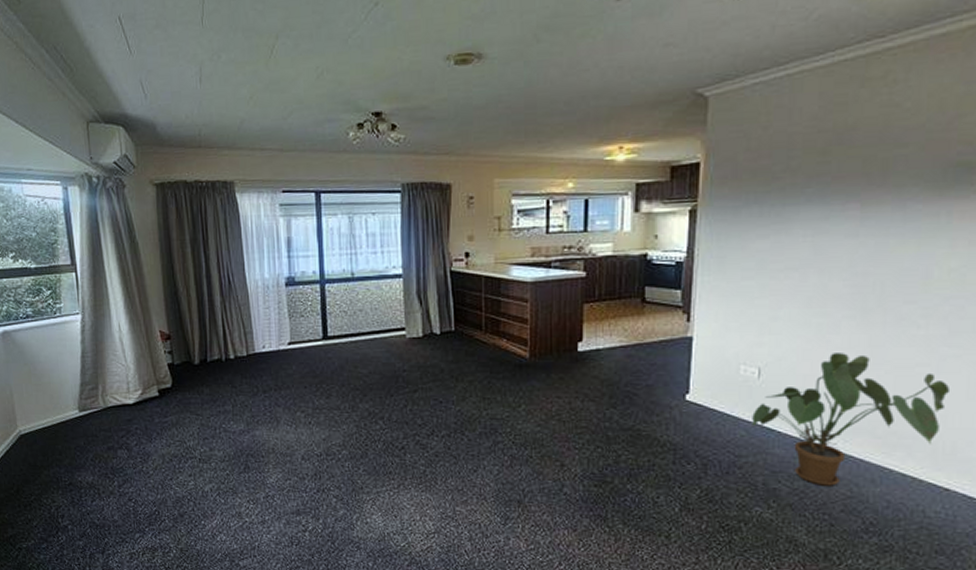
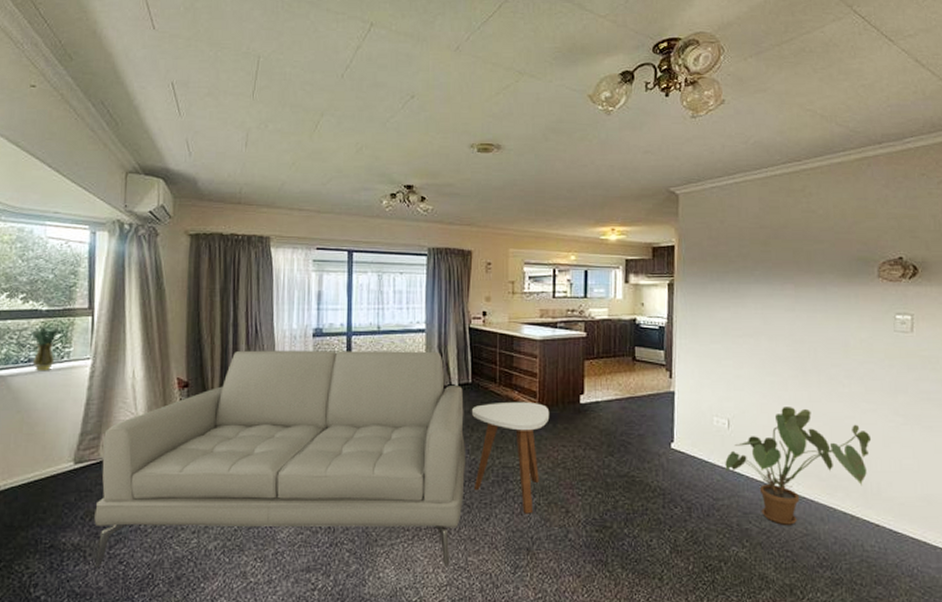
vase: none [27,283,49,327] -> present [33,326,60,371]
sofa: none [101,298,451,515] -> present [94,350,467,569]
side table: none [455,350,543,467] -> present [471,401,550,514]

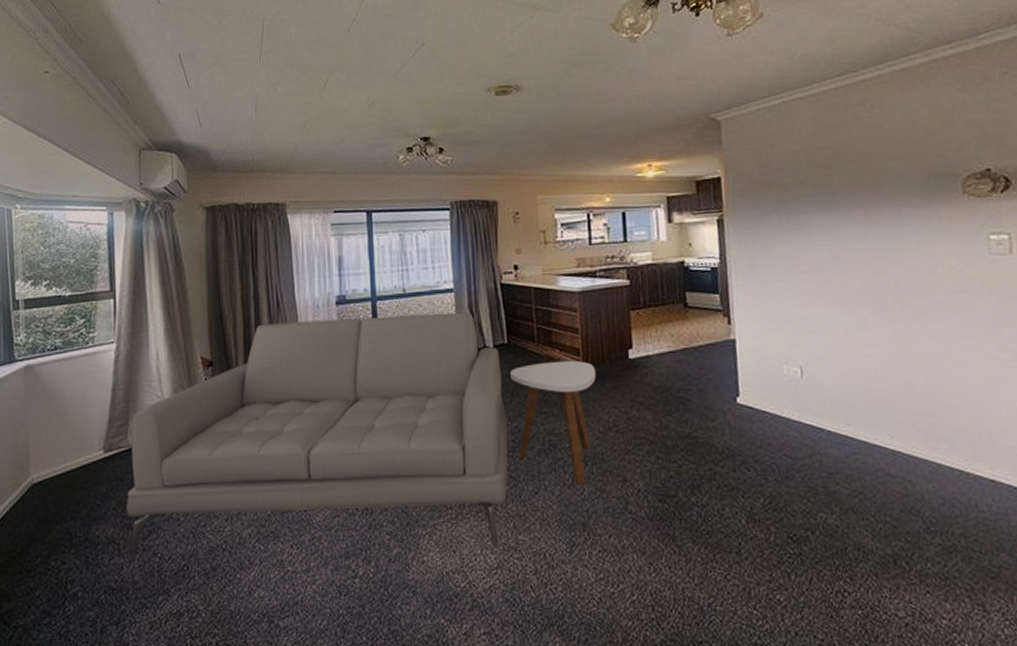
vase: present [33,326,60,371] -> none [58,312,83,359]
house plant: present [725,407,872,525] -> none [801,348,975,485]

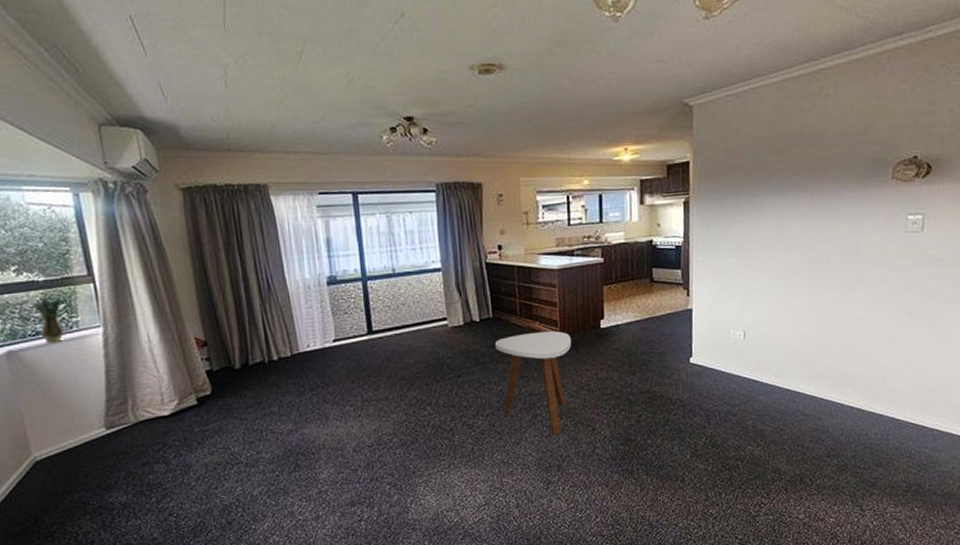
vase: none [58,312,83,359] -> present [35,297,64,343]
sofa: present [127,311,509,562] -> none [130,289,494,523]

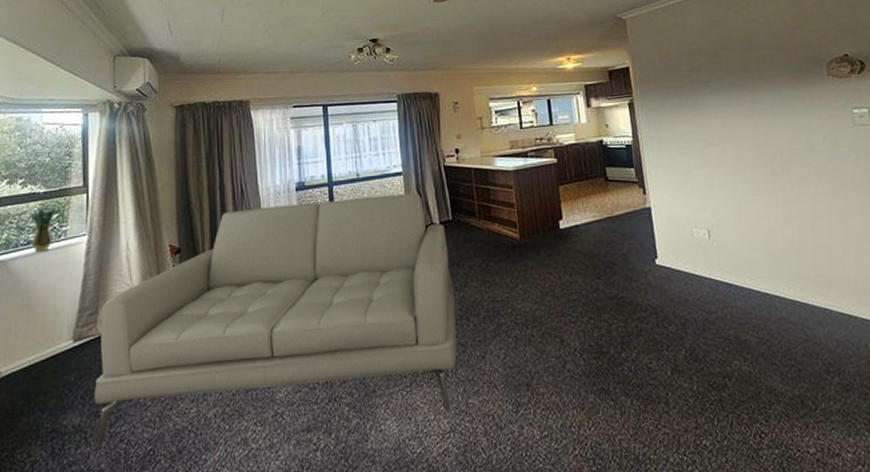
sofa: none [130,289,494,523] -> present [94,192,457,450]
side table: present [494,330,572,435] -> none [454,232,533,348]

